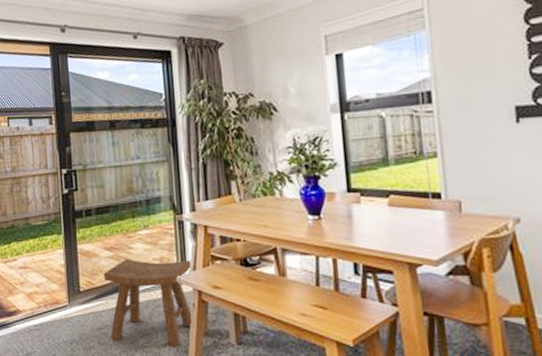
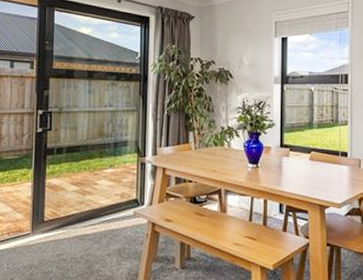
stool: present [103,258,194,347] -> none [68,193,148,271]

